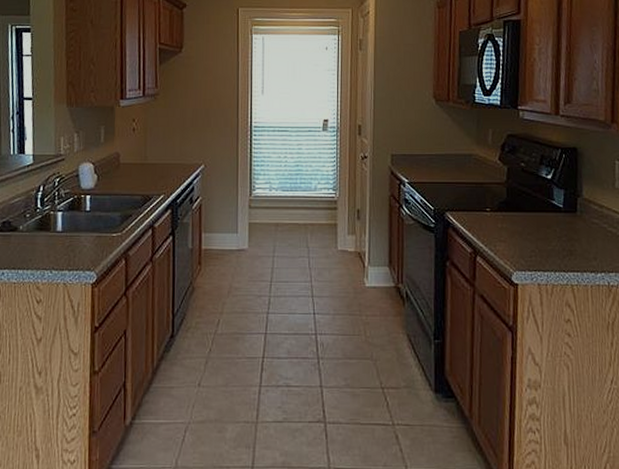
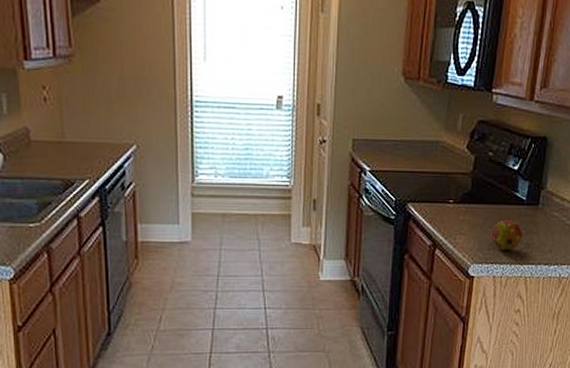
fruit: none [531,227,565,257] -> present [491,219,524,250]

